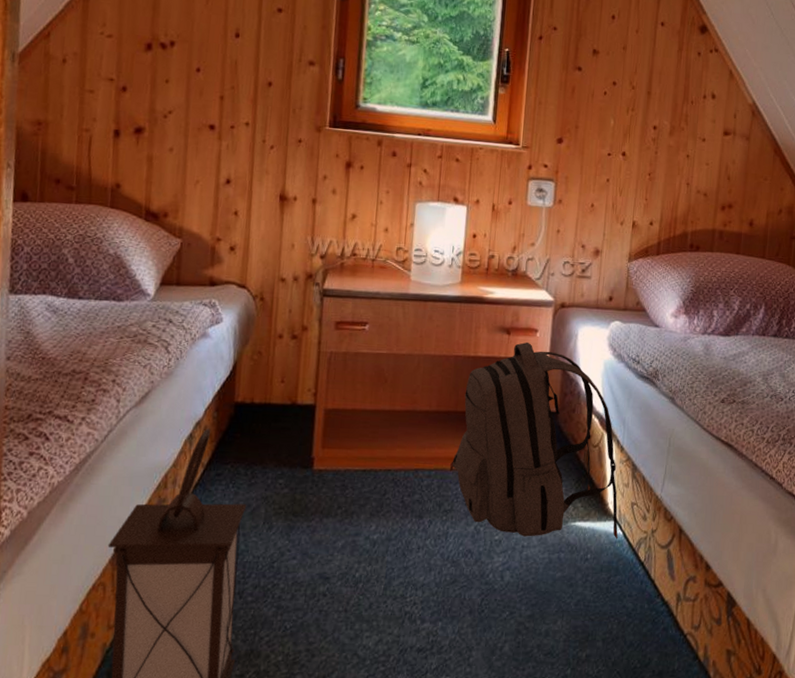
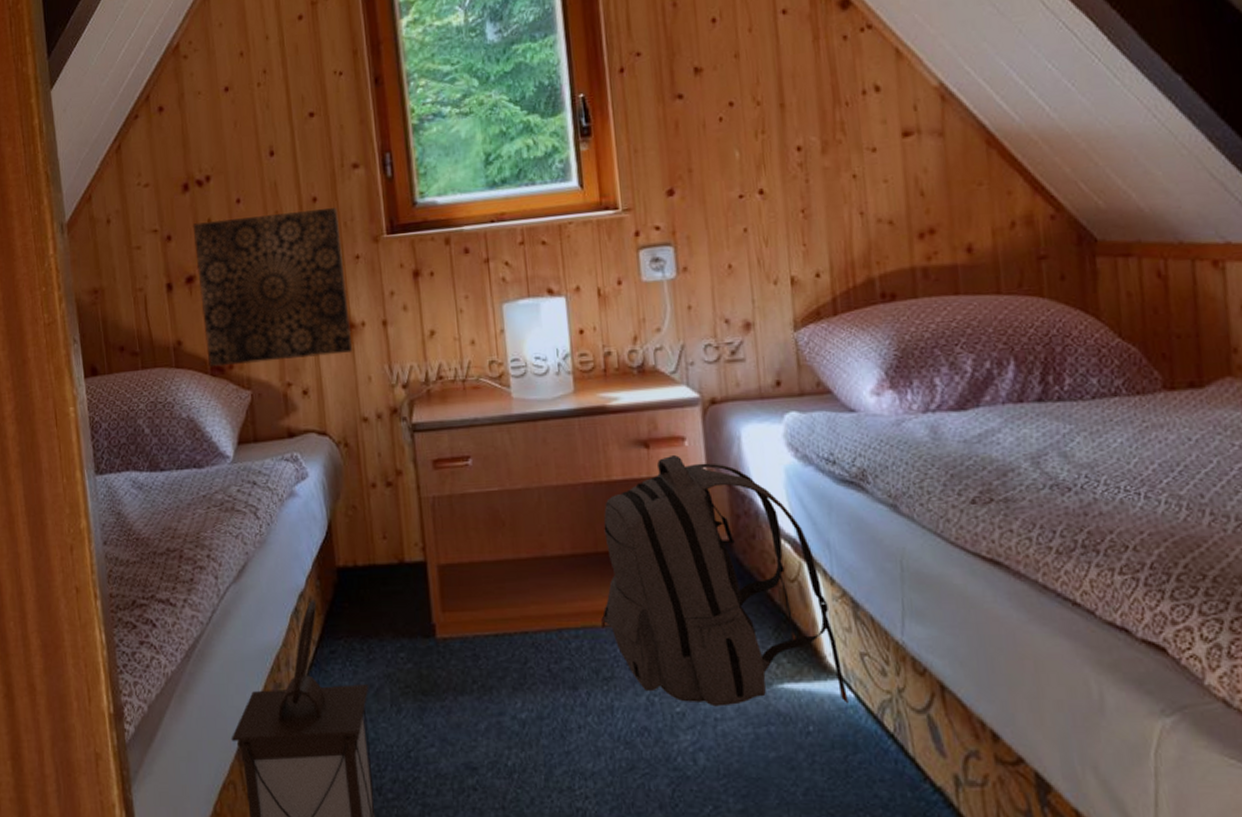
wall art: none [143,81,289,221] -> present [192,207,353,367]

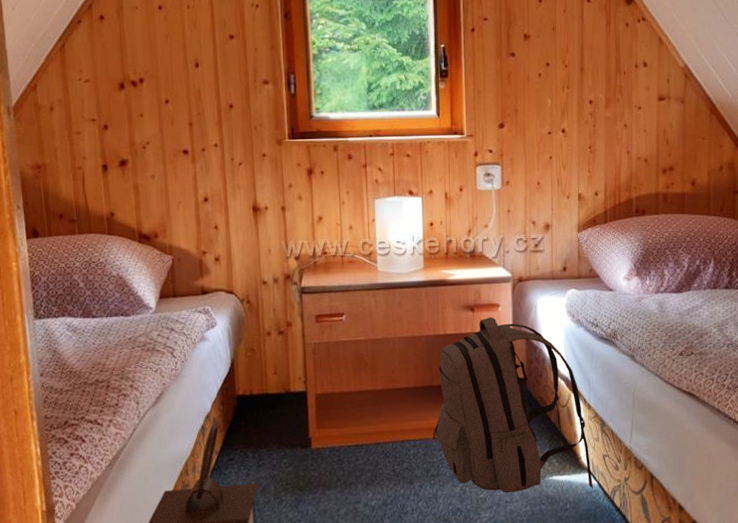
wall art: present [192,207,353,367] -> none [127,113,257,236]

